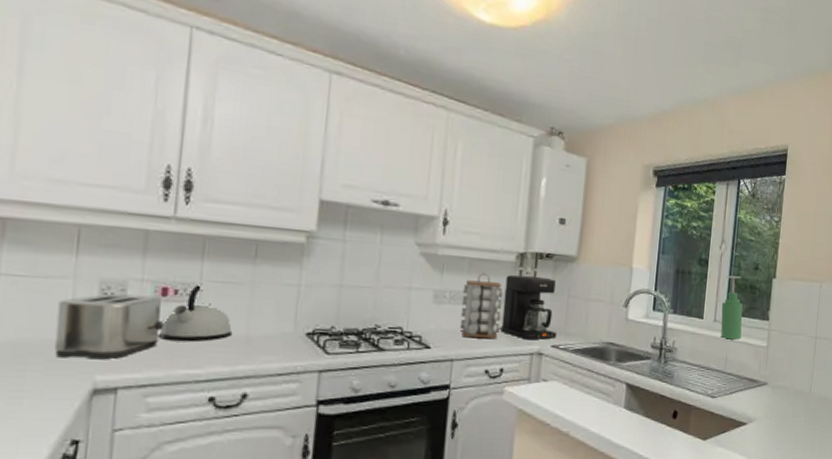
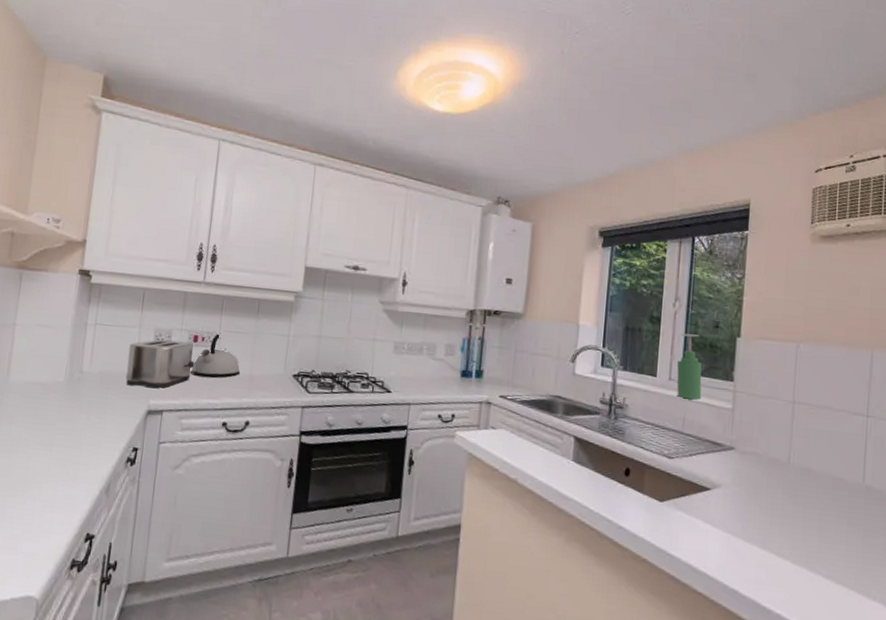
spice rack: present [459,272,503,339] -> none [416,327,455,387]
coffee maker: present [501,275,557,340] -> none [452,330,505,390]

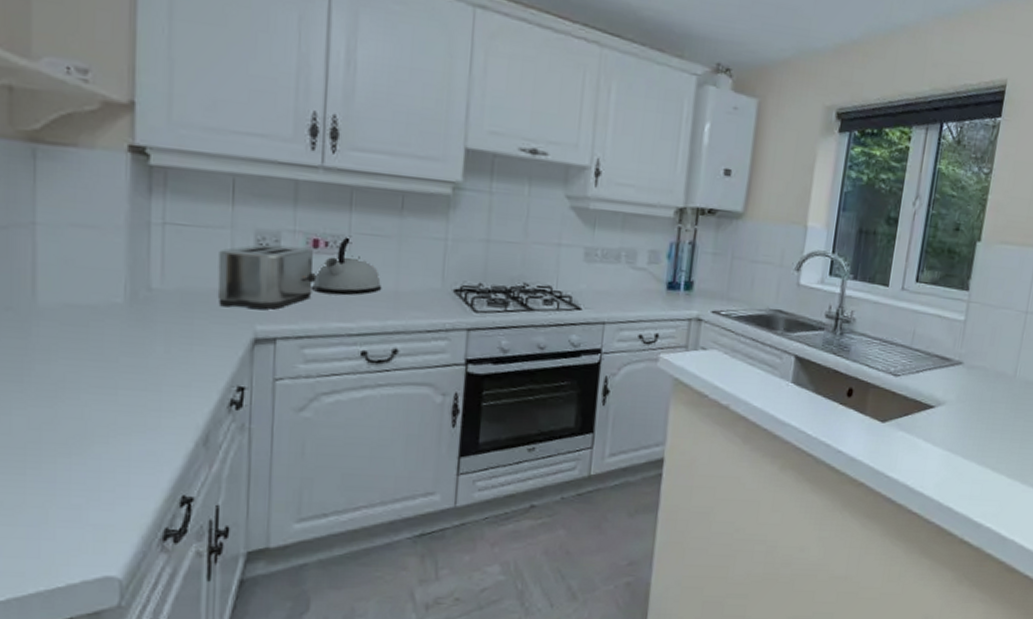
soap dispenser: present [676,333,702,400] -> none [908,237,939,312]

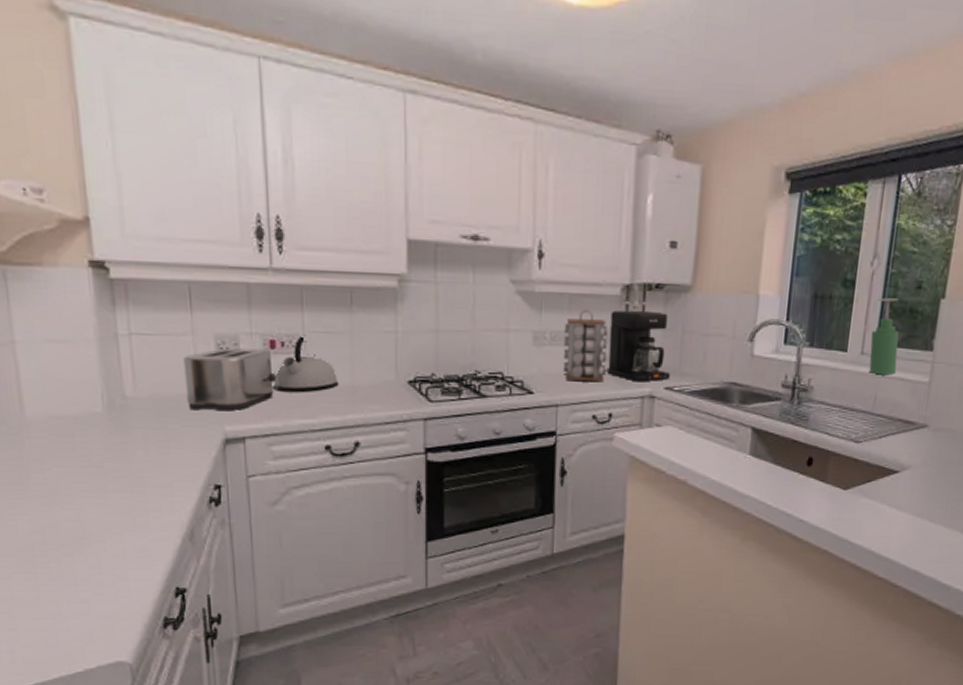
spice rack: none [612,229,660,302] -> present [562,309,608,382]
coffee maker: none [657,232,719,305] -> present [608,310,671,382]
soap dispenser: none [908,237,939,312] -> present [869,298,899,375]

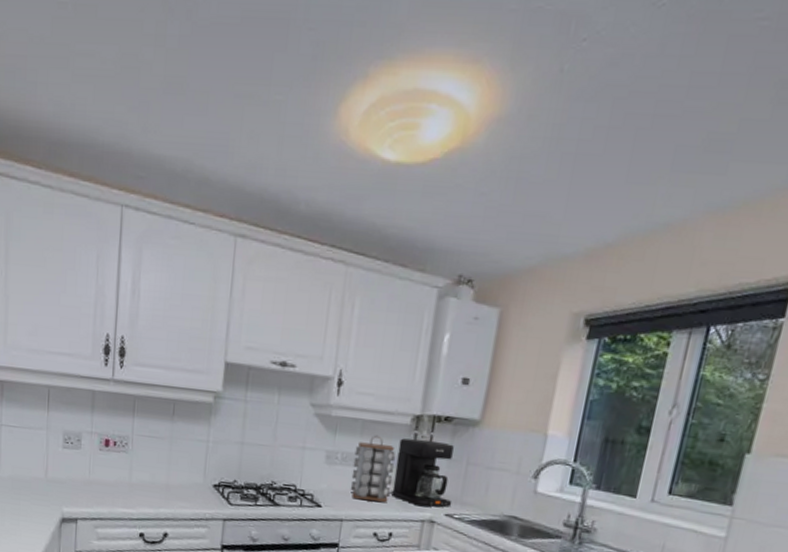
toaster: present [183,348,277,411] -> none [36,443,107,496]
kettle: present [272,334,339,393] -> none [103,437,157,487]
soap dispenser: present [869,298,899,375] -> none [658,447,698,526]

